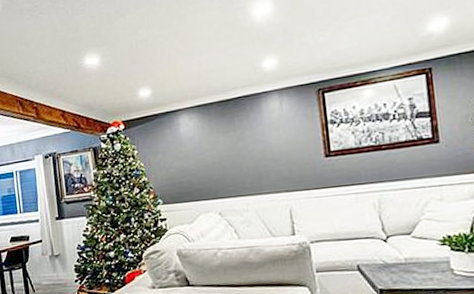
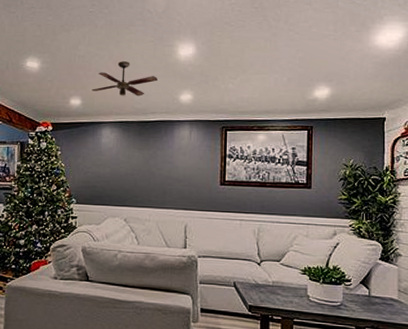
ceiling fan: none [160,35,234,78] -> present [91,61,158,97]

